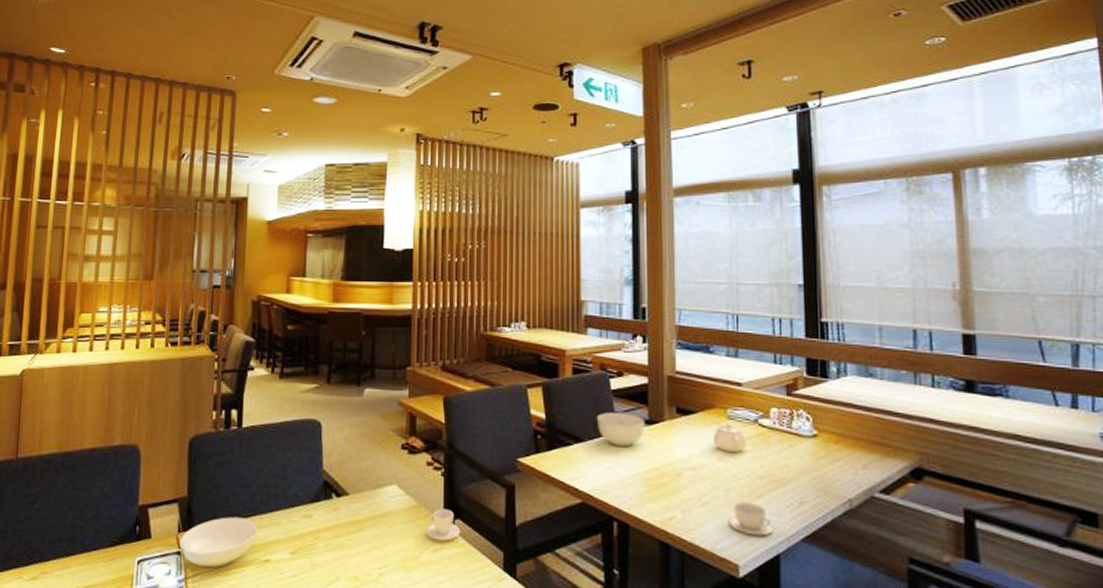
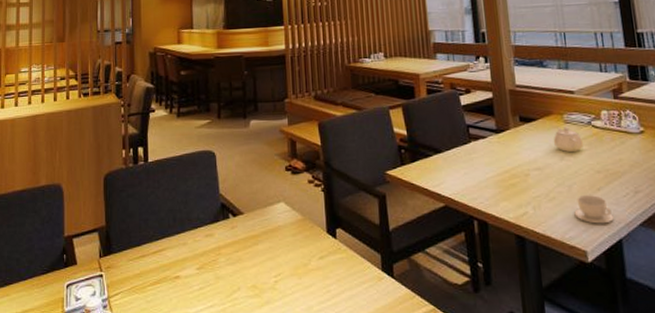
bowl: present [179,517,258,568] -> none [101,241,168,287]
teacup: present [426,509,461,541] -> none [312,220,342,248]
bowl: present [596,411,646,448] -> none [450,124,494,155]

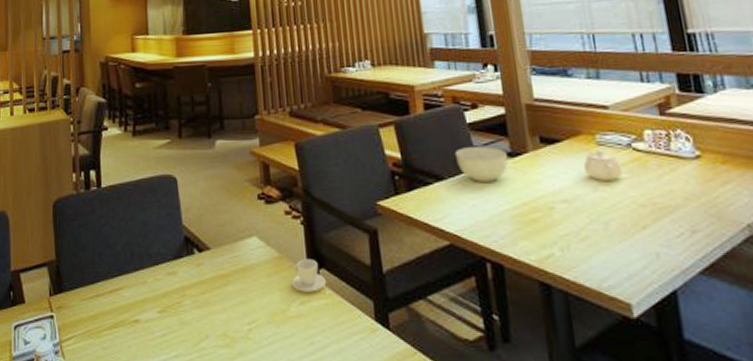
teacup: none [312,220,342,248] -> present [291,259,327,292]
bowl: none [450,124,494,155] -> present [454,145,508,183]
teacup: present [574,195,614,224] -> none [613,234,665,271]

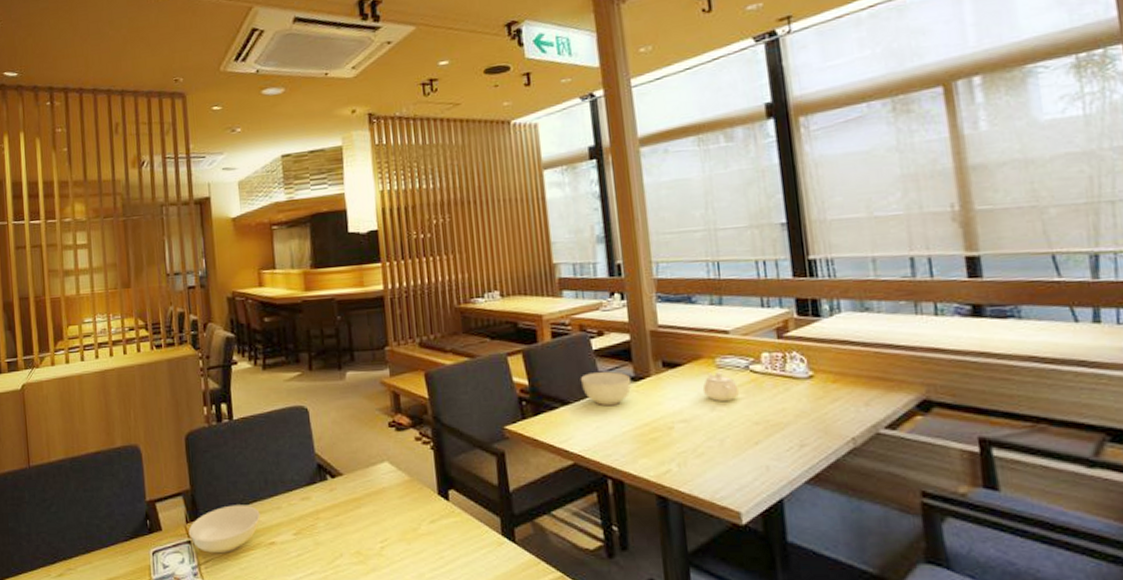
bowl: none [51,278,125,331] -> present [188,505,260,554]
teacup: present [291,259,327,292] -> none [422,481,456,511]

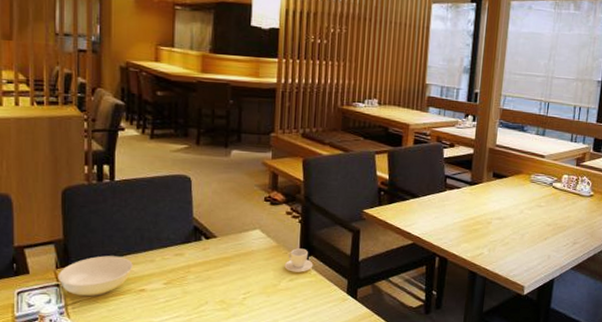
teacup: none [422,481,456,511] -> present [284,248,313,272]
bowl: present [580,371,631,407] -> none [429,174,468,203]
teapot: present [702,372,739,401] -> none [517,185,542,207]

